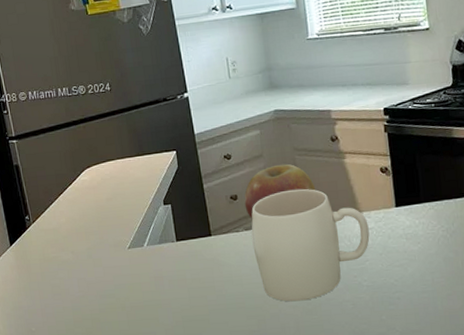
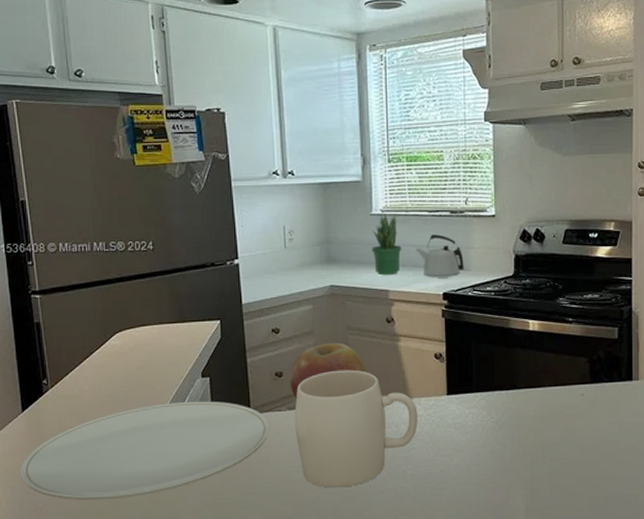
plate: none [13,226,230,323] -> present [20,401,270,501]
planter: none [310,36,340,97] -> present [371,214,402,276]
kettle: none [353,52,402,96] -> present [416,234,464,280]

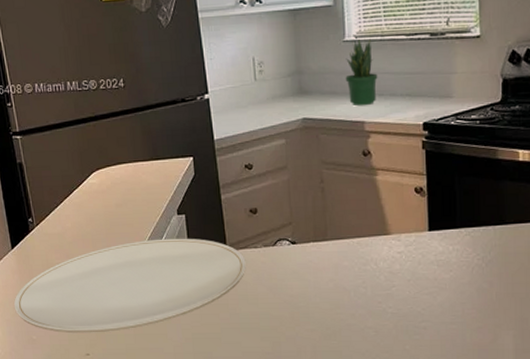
fruit: present [290,342,367,398] -> none [264,177,343,235]
mug: present [294,369,418,488] -> none [270,205,398,325]
kettle: present [416,234,464,280] -> none [393,59,446,109]

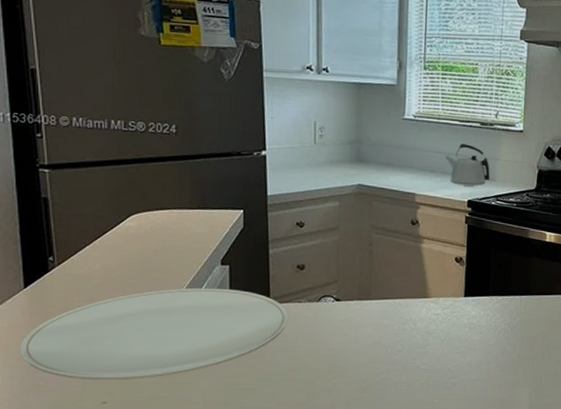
planter: present [345,39,378,107] -> none [401,119,431,180]
kettle: none [393,59,446,109] -> present [445,144,490,188]

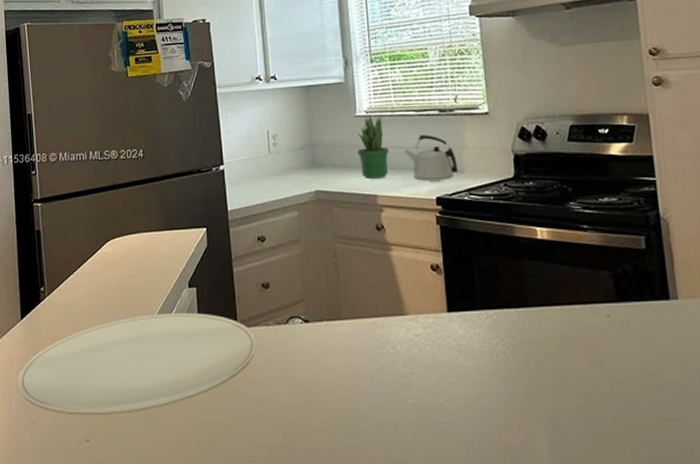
planter: none [401,119,431,180] -> present [357,114,389,180]

